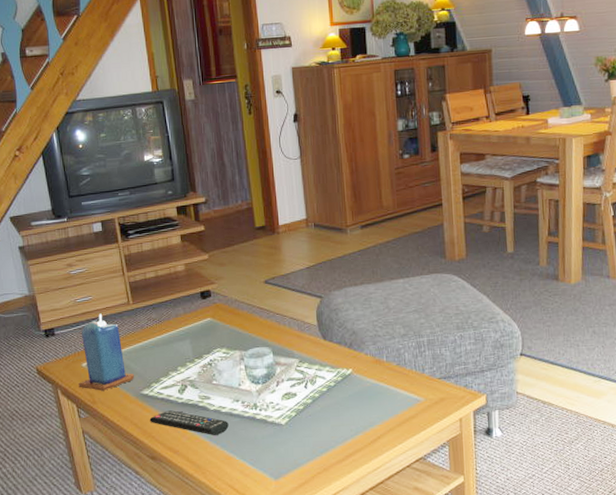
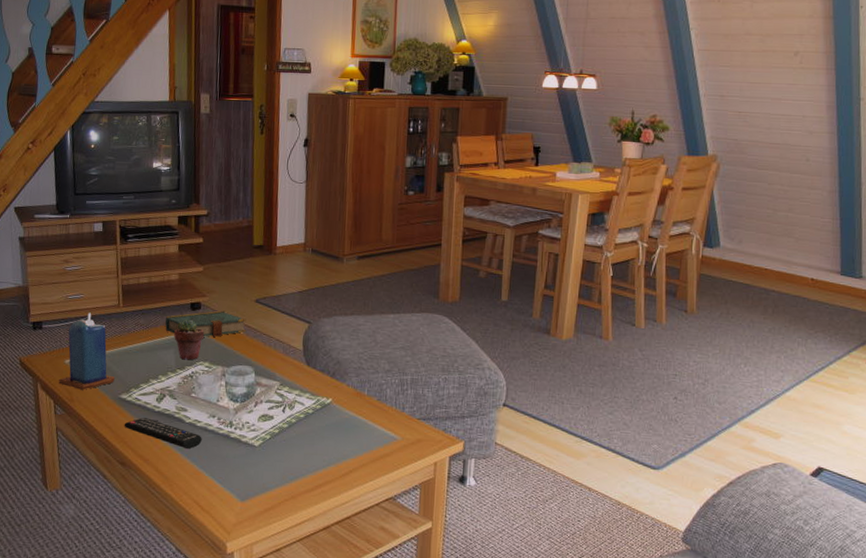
book: none [177,295,260,324] -> present [165,310,247,337]
potted succulent: none [187,308,217,349] -> present [174,319,204,360]

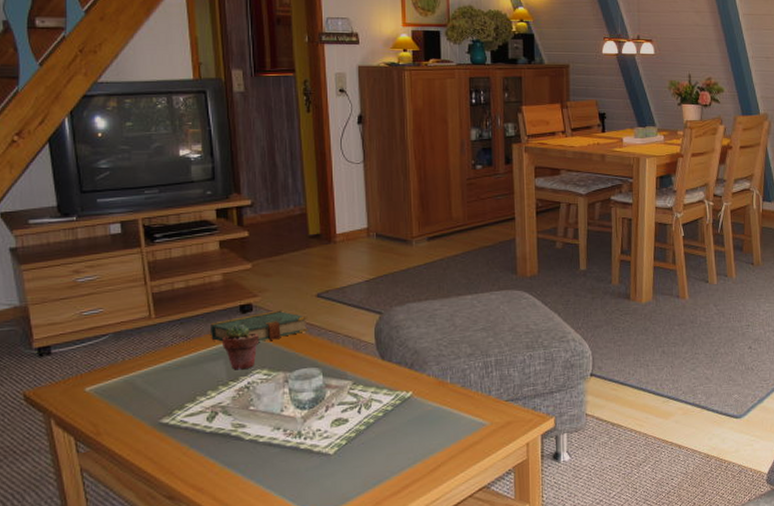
candle: present [59,312,115,390] -> none [79,328,152,420]
remote control: present [124,418,202,450] -> none [168,441,267,470]

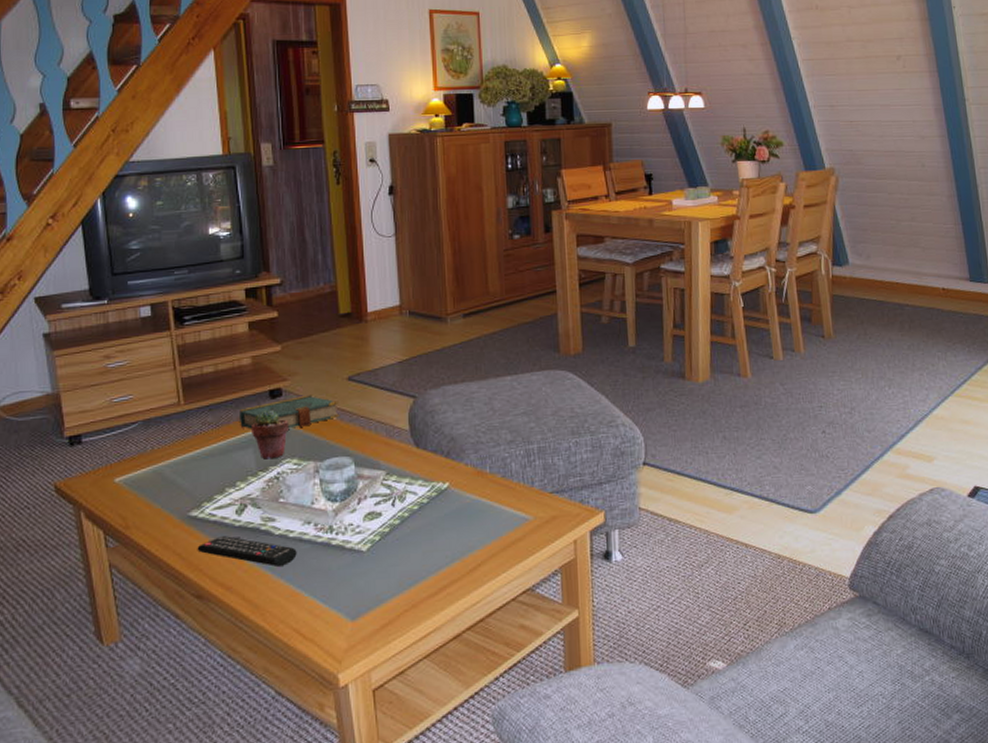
remote control: none [168,441,267,470] -> present [197,536,297,568]

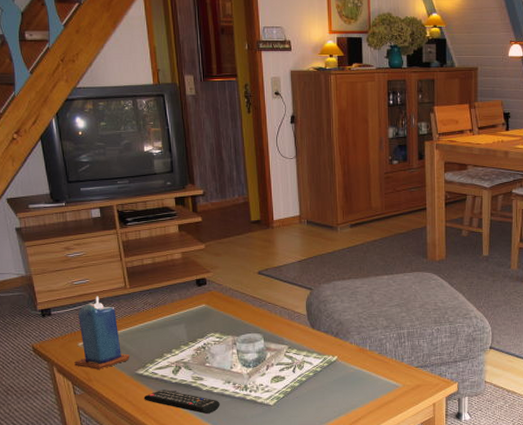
candle: none [108,416,181,513] -> present [74,296,130,370]
book: present [240,394,341,429] -> none [173,284,253,310]
potted succulent: present [252,409,288,460] -> none [183,295,212,333]

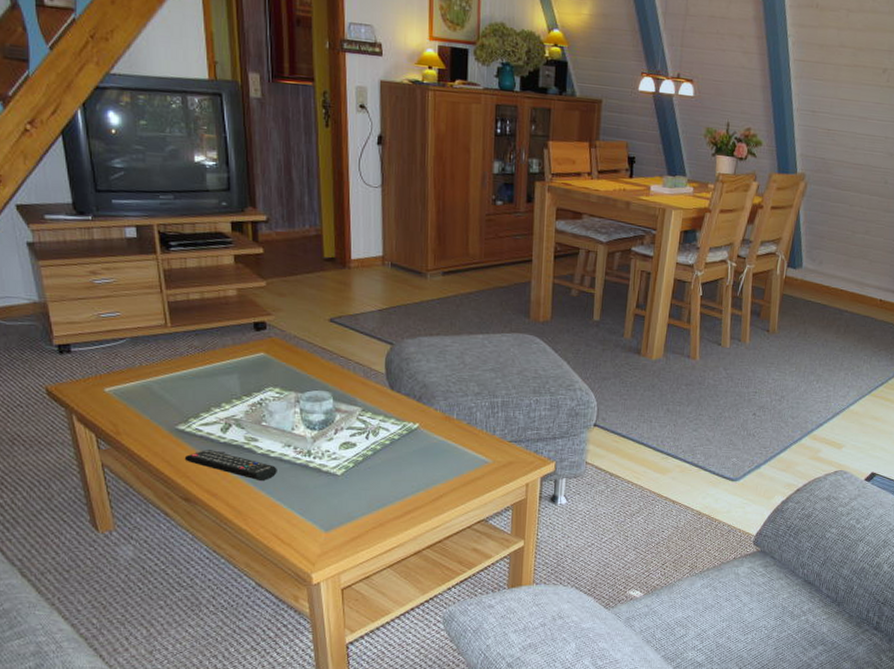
candle: present [74,296,130,370] -> none [99,333,168,421]

